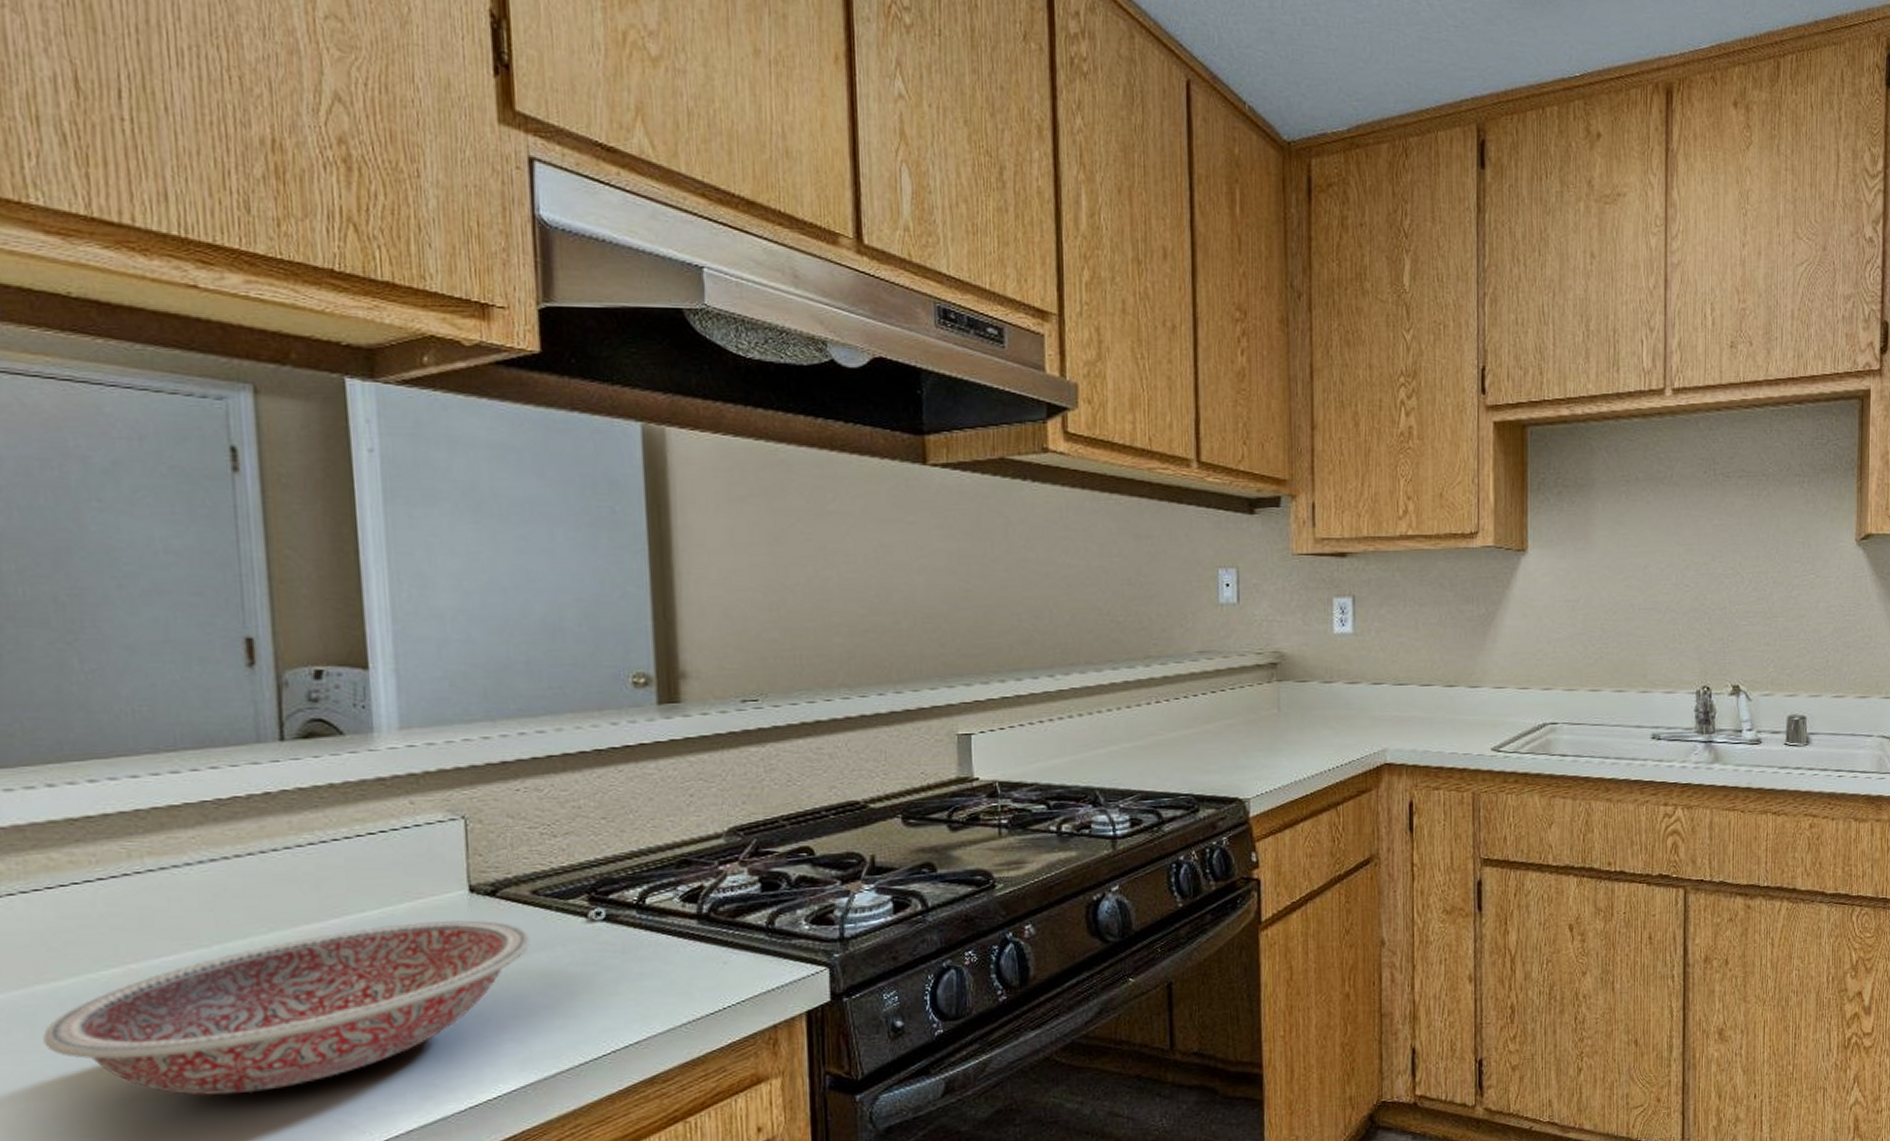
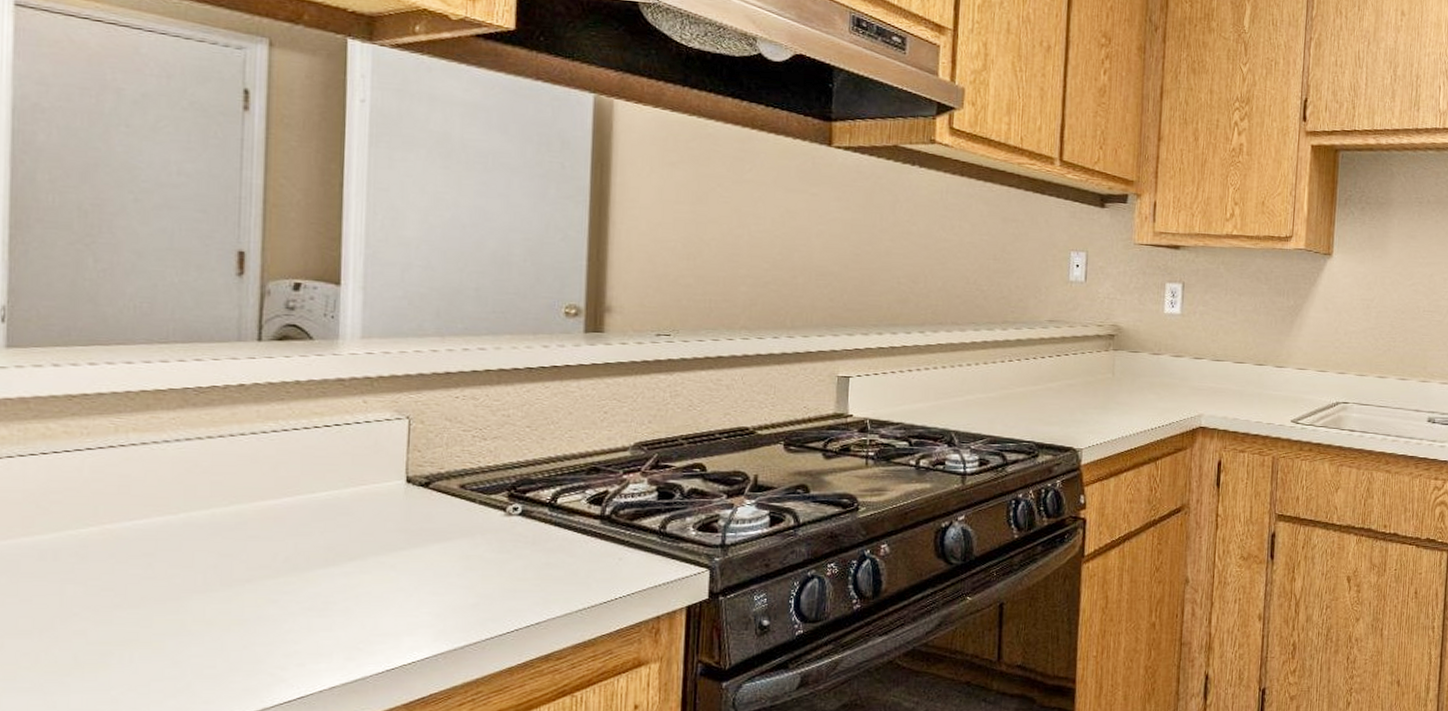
bowl: present [43,919,531,1096] -> none [23,505,455,645]

